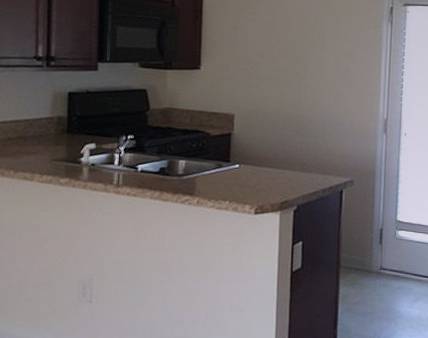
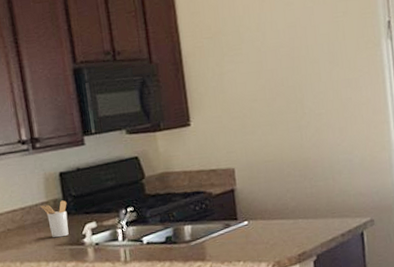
utensil holder: none [44,119,71,153] -> present [40,200,69,238]

